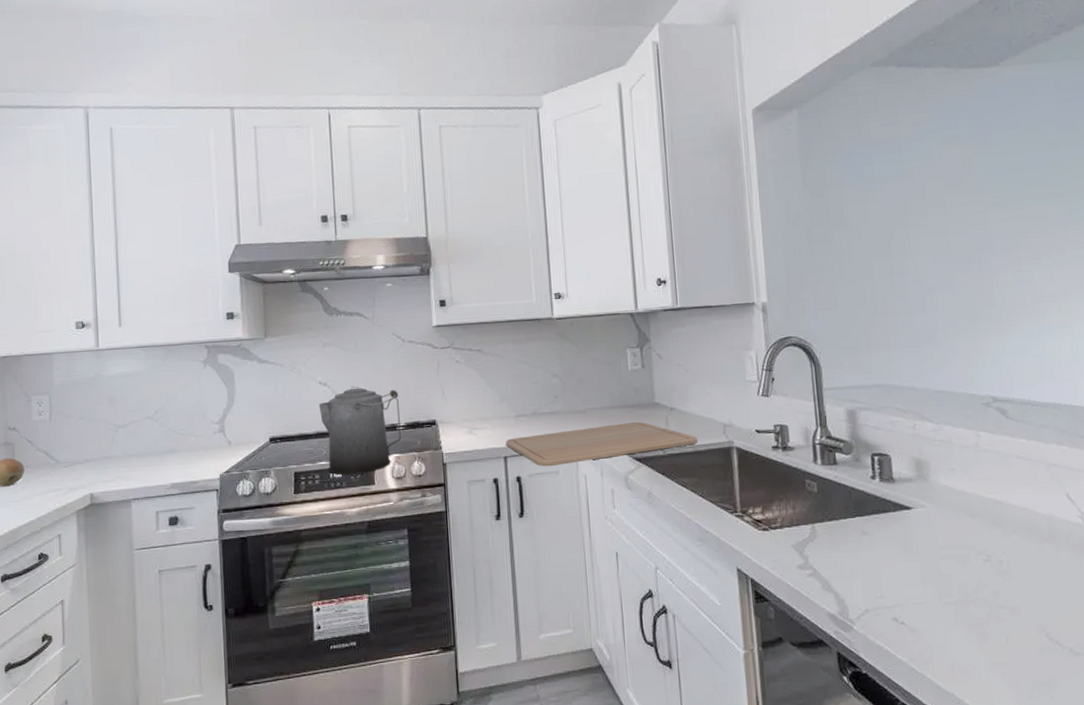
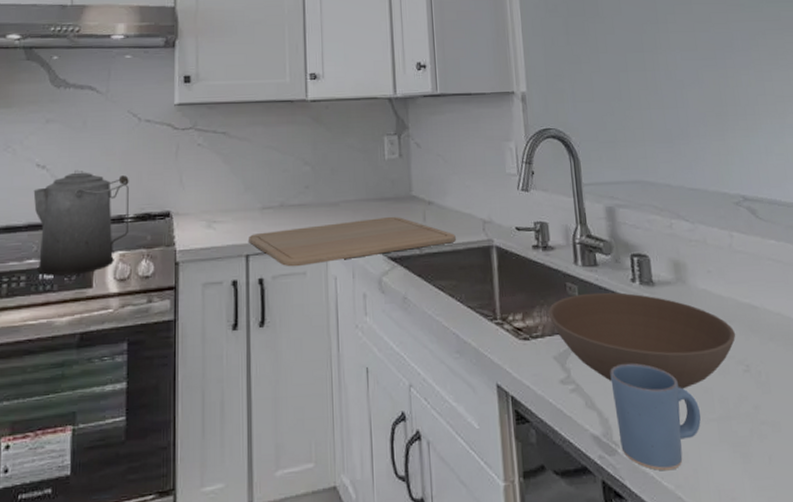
bowl: none [787,488,978,576] -> present [548,292,736,390]
mug: none [847,552,938,646] -> present [610,363,701,471]

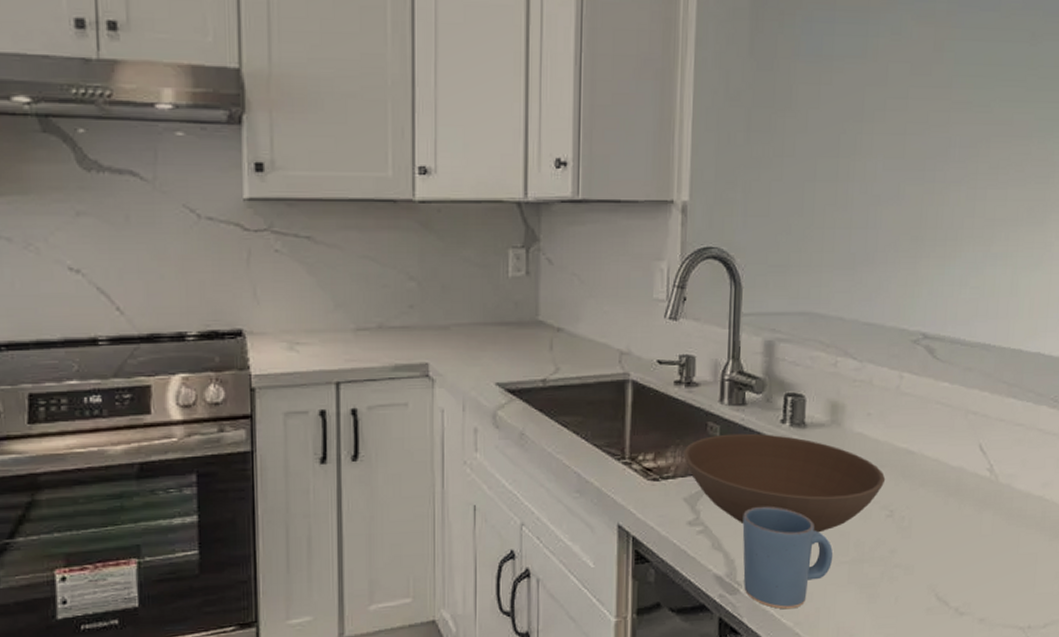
cooking pot: present [33,169,129,277] -> none [67,276,191,400]
chopping board: present [249,216,456,267] -> none [340,343,586,397]

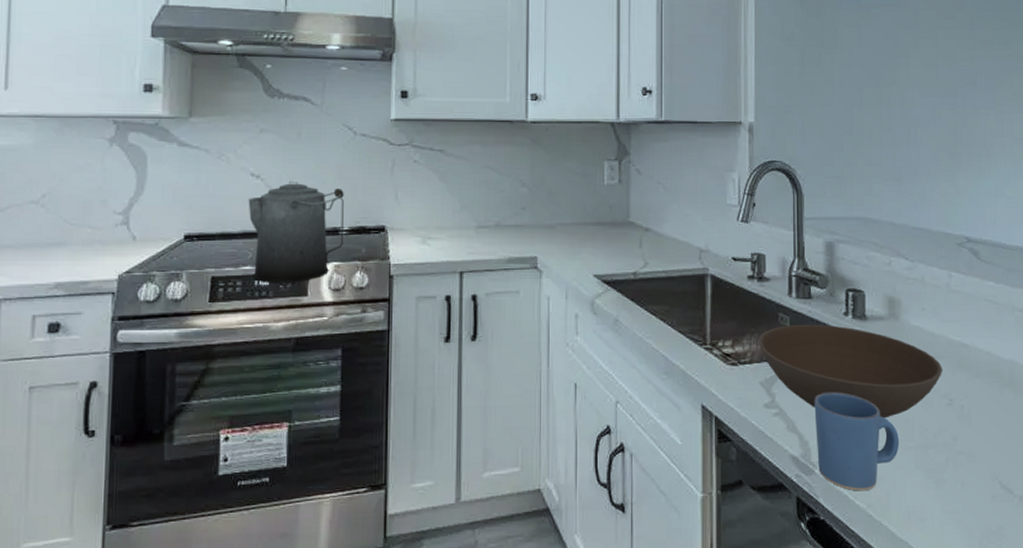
cooking pot: none [67,276,191,400] -> present [248,181,344,283]

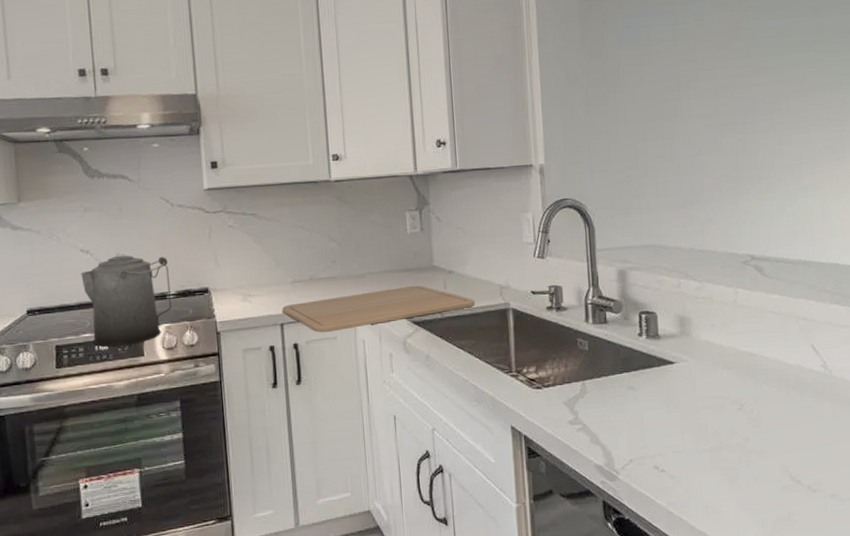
chopping board: none [463,241,671,285] -> present [282,285,475,333]
bowl: present [758,324,943,419] -> none [560,346,733,426]
mug: present [814,391,900,491] -> none [614,405,695,492]

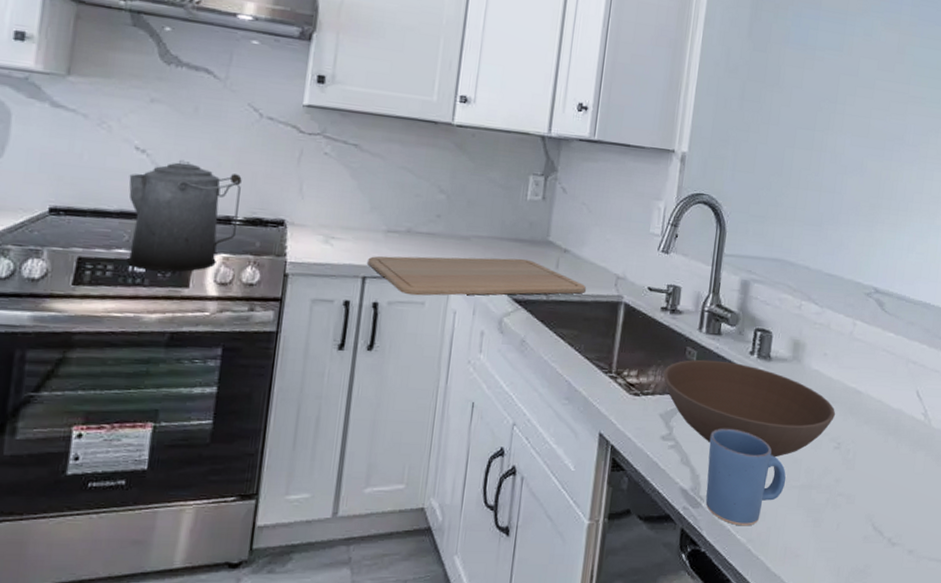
bowl: none [560,346,733,426] -> present [663,359,836,458]
mug: none [614,405,695,492] -> present [705,428,786,526]

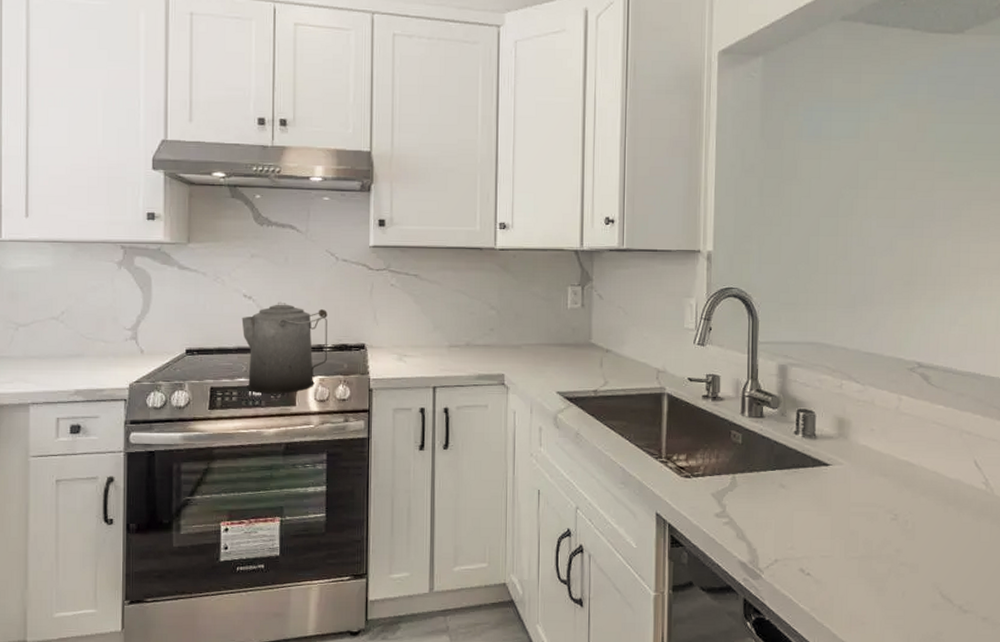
chopping board: present [367,256,586,296] -> none [436,361,630,400]
bowl: present [663,359,836,458] -> none [711,441,889,530]
mug: present [705,428,786,526] -> none [763,504,844,596]

